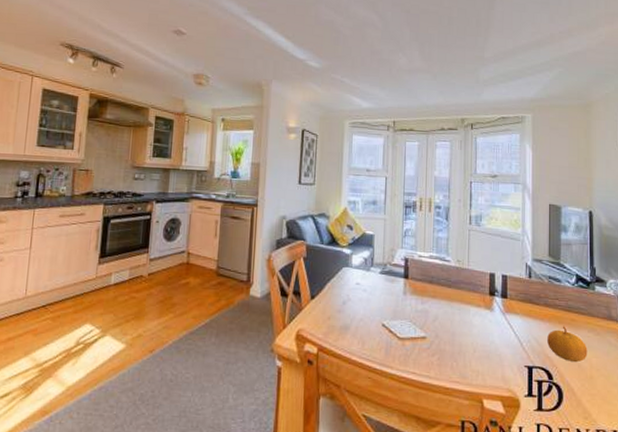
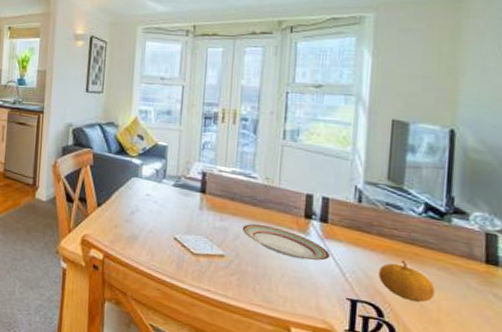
plate: none [439,305,511,334] -> present [242,224,331,261]

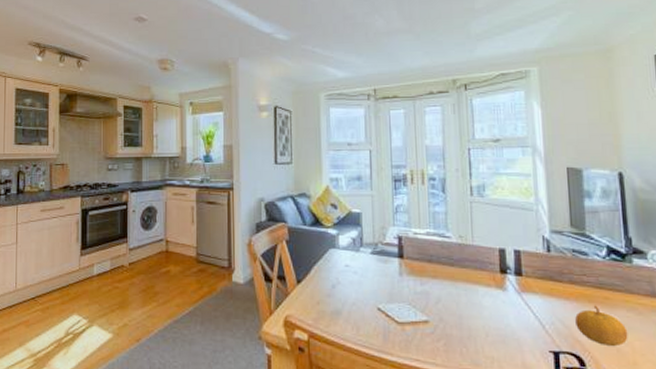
plate: present [242,224,331,261] -> none [442,285,529,316]

